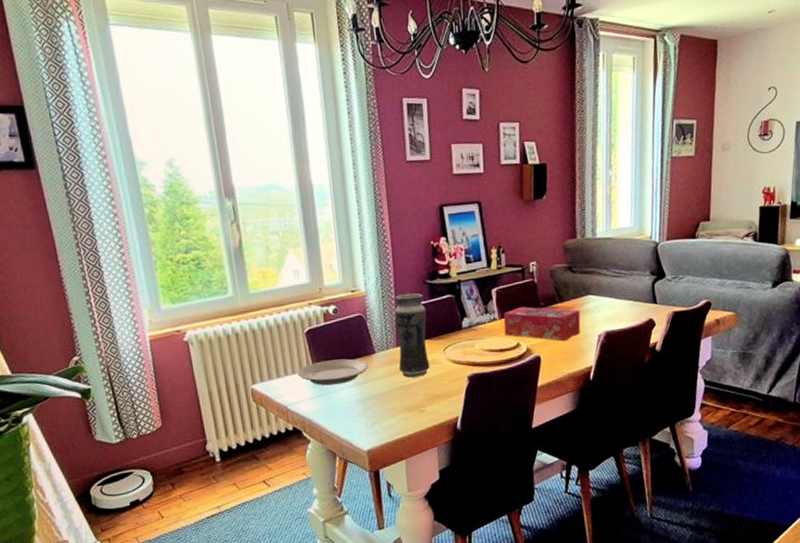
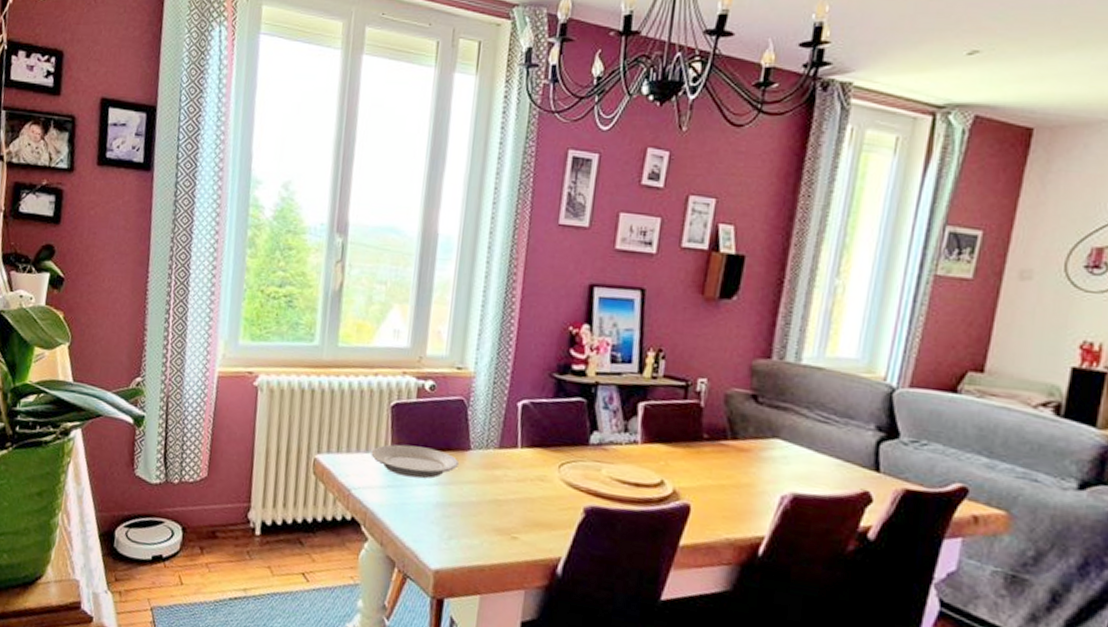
vase: present [395,293,430,378] -> none [496,384,547,494]
tissue box: present [503,306,581,342] -> none [645,433,759,494]

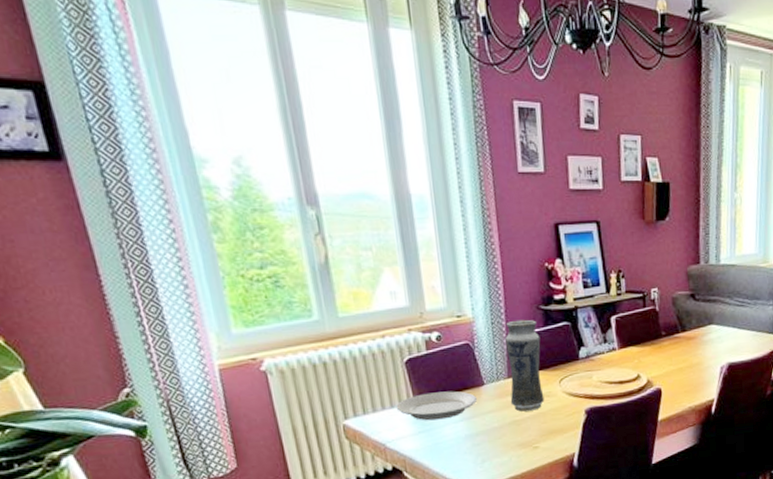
vase: none [496,384,547,494] -> present [505,319,545,412]

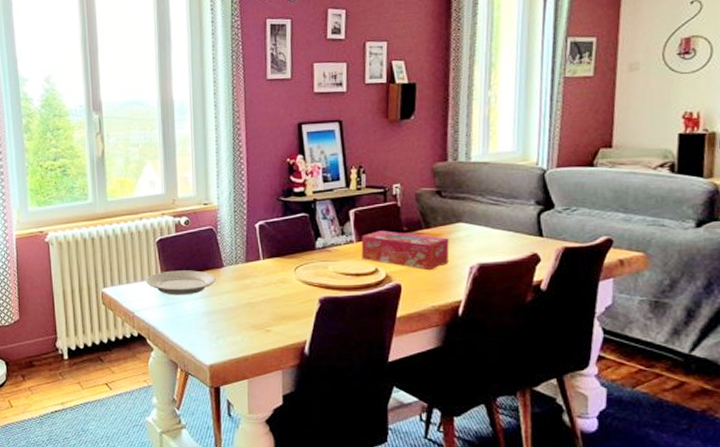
vase: present [505,319,545,412] -> none [246,209,279,295]
tissue box: none [623,336,703,373] -> present [361,230,450,271]

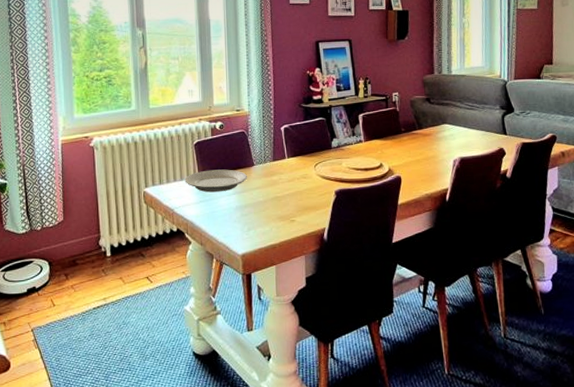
tissue box: present [361,230,450,271] -> none [368,131,438,165]

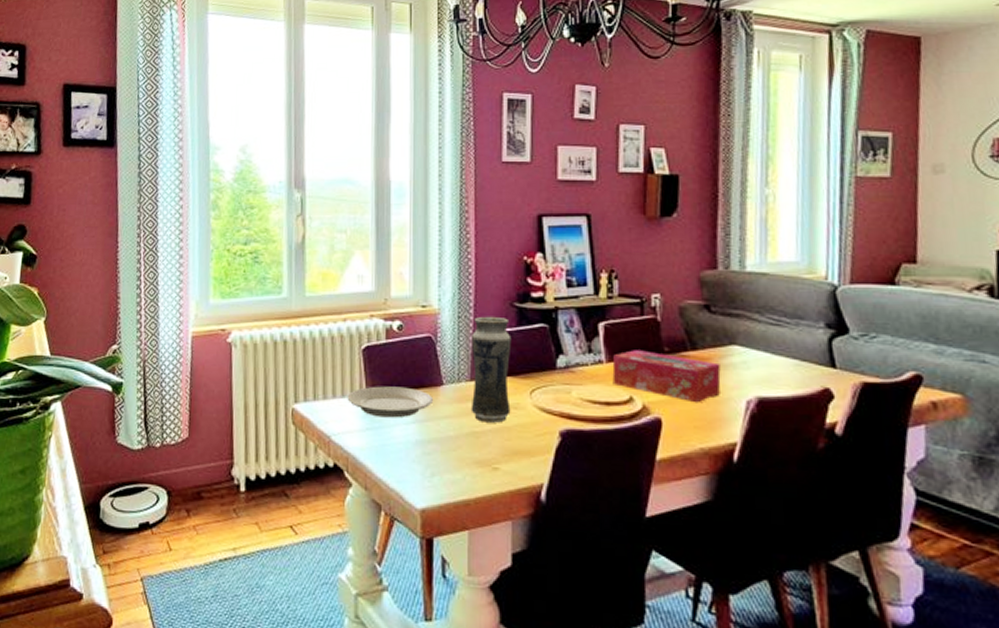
vase: none [273,114,302,189] -> present [470,316,512,423]
tissue box: none [368,131,438,165] -> present [612,350,721,403]

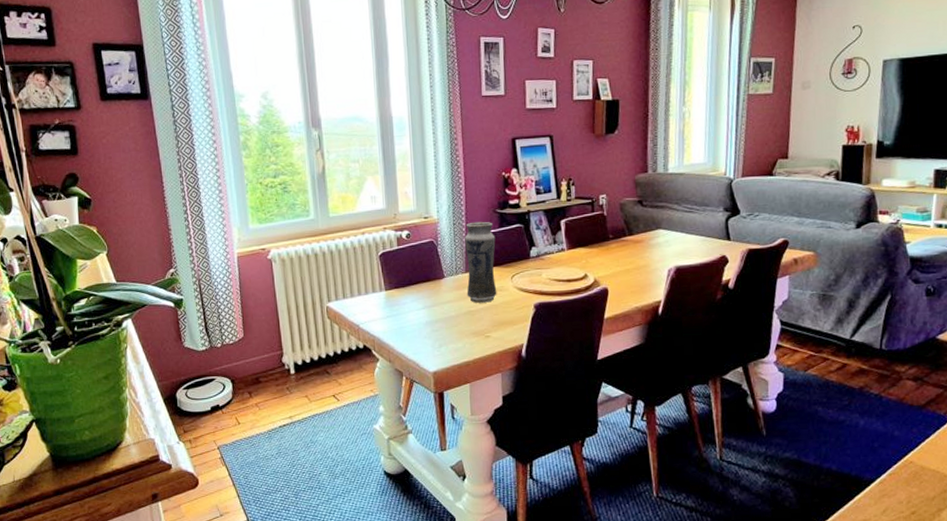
plate: present [347,386,434,418] -> none [370,282,438,307]
tissue box: present [612,350,721,403] -> none [571,238,650,275]

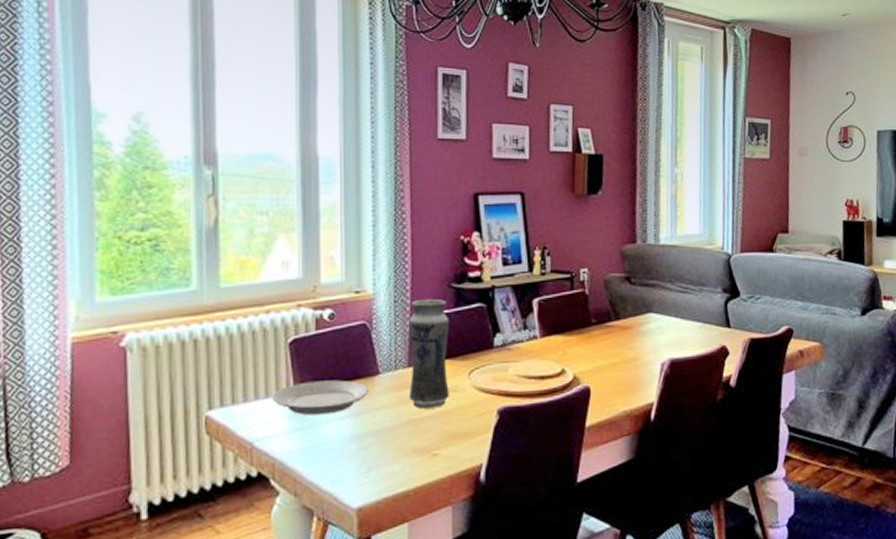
plate: none [370,282,438,307] -> present [272,380,370,416]

